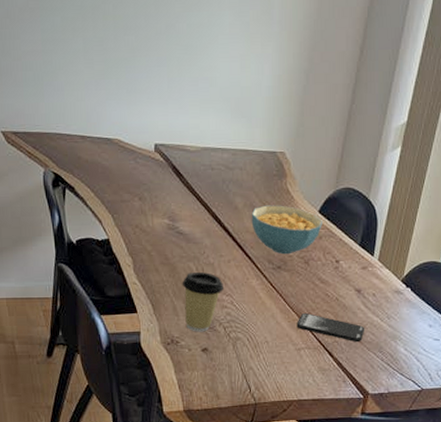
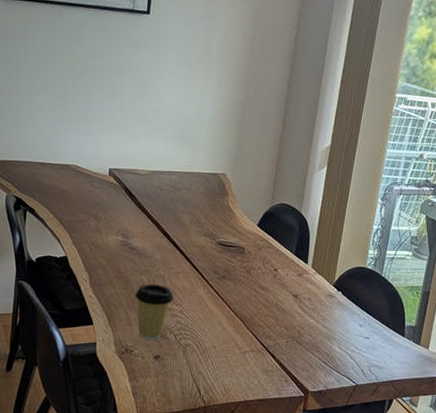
cereal bowl: present [251,205,322,255] -> none [197,220,261,265]
smartphone: present [296,313,365,343] -> none [241,319,303,344]

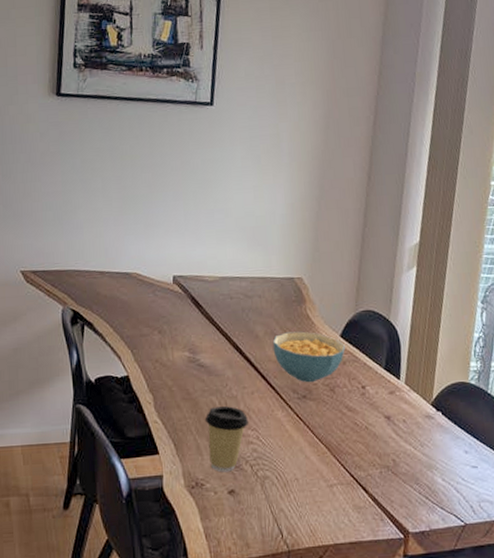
cereal bowl: none [197,220,261,265] -> present [272,331,345,383]

